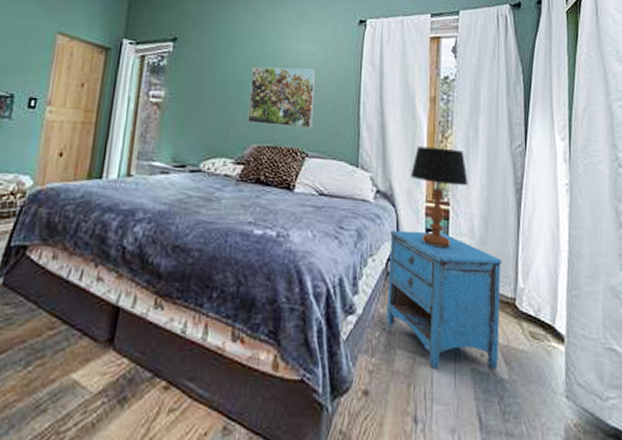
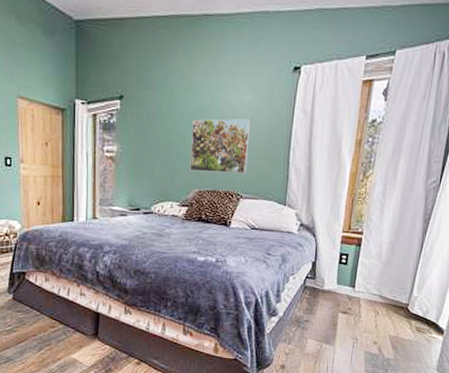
nightstand: present [387,230,503,371] -> none [302,255,403,353]
table lamp: present [410,146,468,248] -> none [331,185,382,268]

